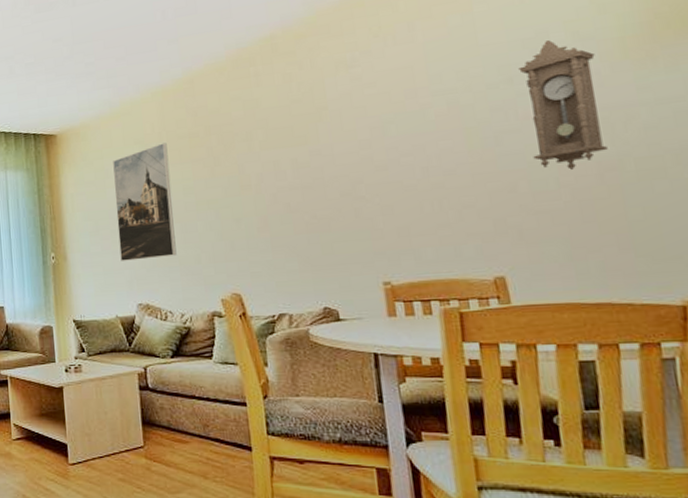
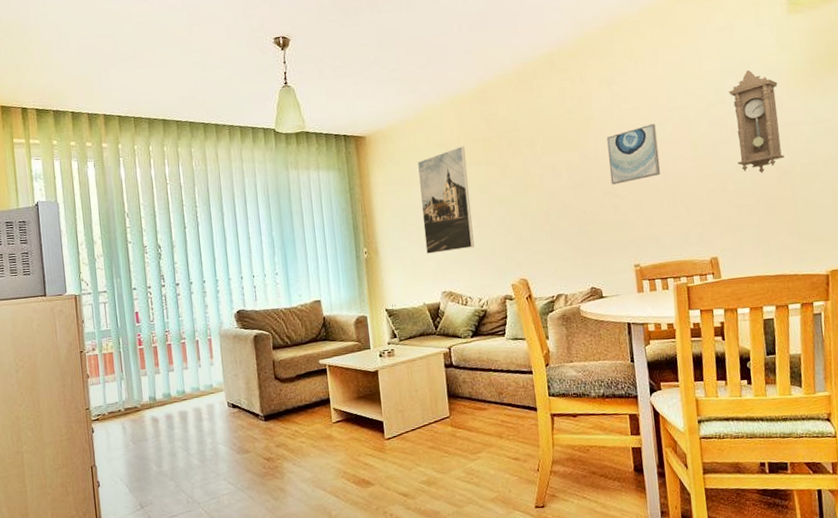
wall art: none [345,111,421,185] -> present [607,123,661,185]

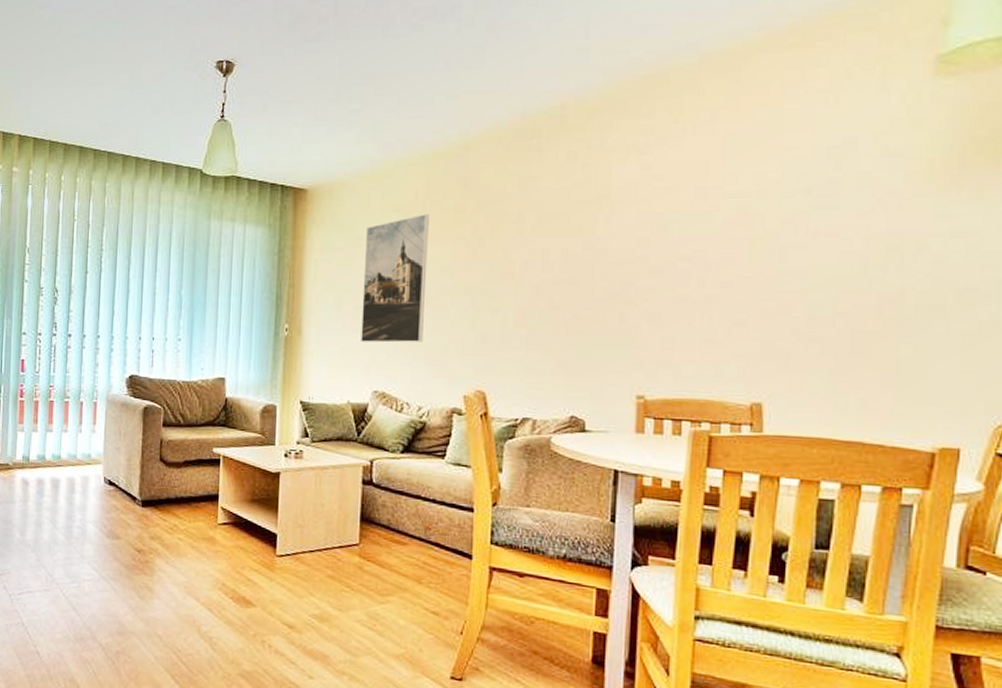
wall art: present [607,123,661,185] -> none [621,212,699,287]
pendulum clock: present [729,70,785,173] -> none [815,152,900,297]

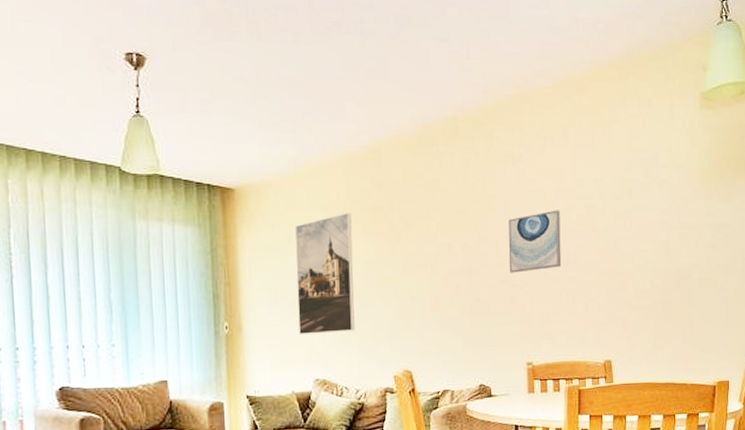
wall art: none [621,212,699,287] -> present [508,210,562,273]

